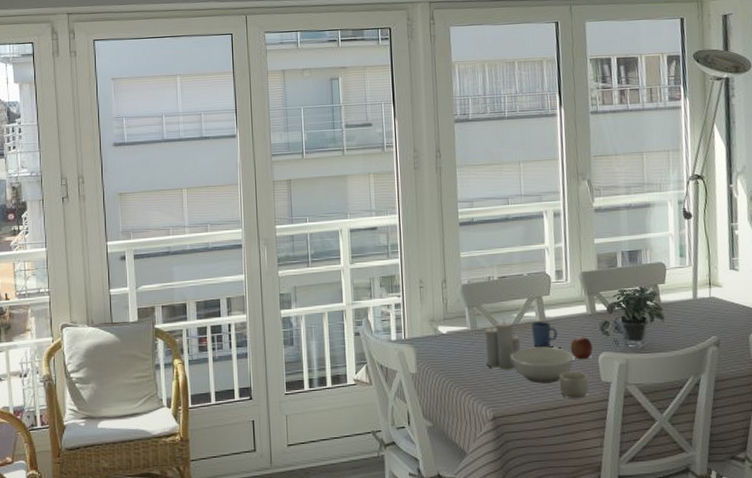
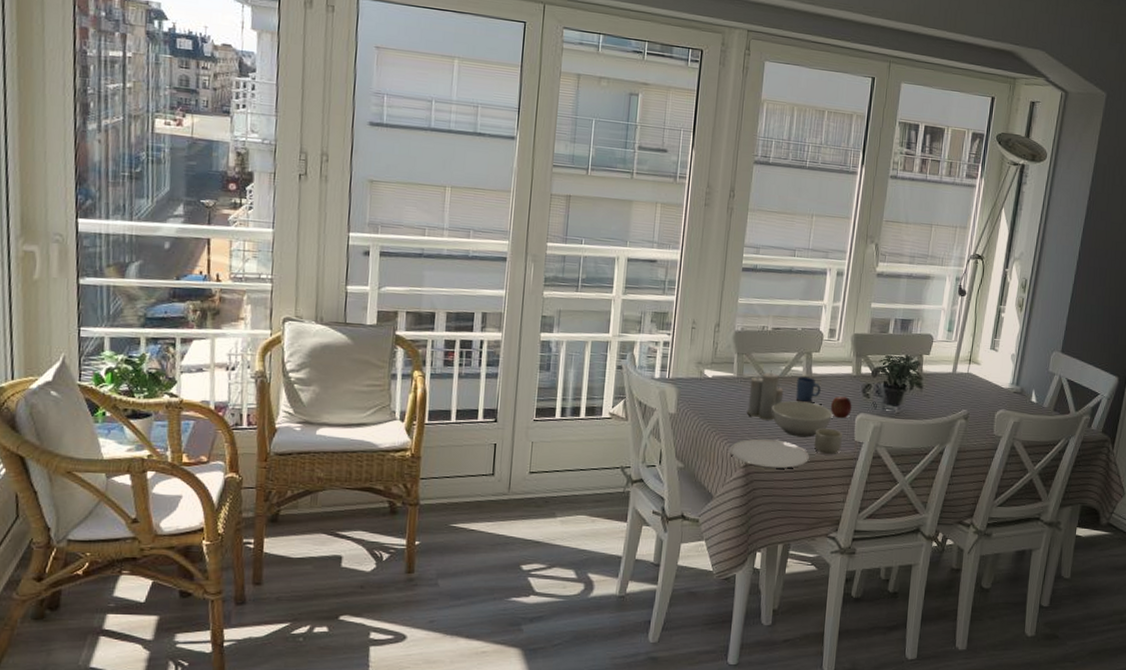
plate: none [475,388,558,419] -> present [729,438,810,469]

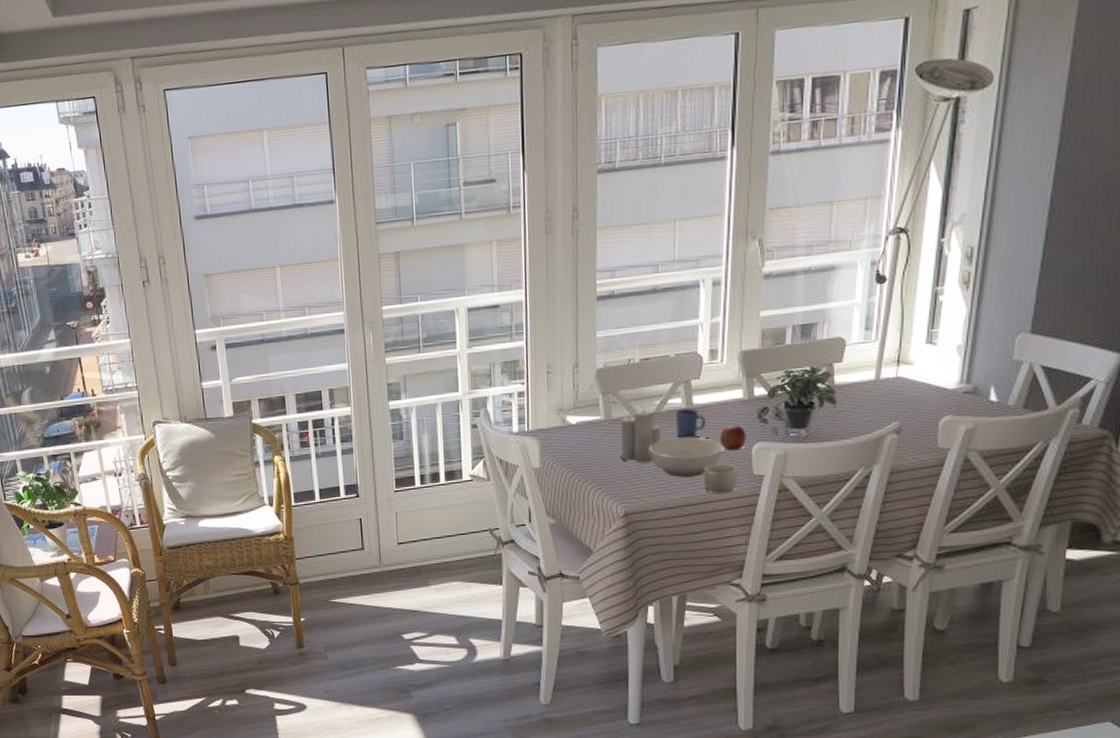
plate: present [729,438,810,469] -> none [605,483,700,515]

